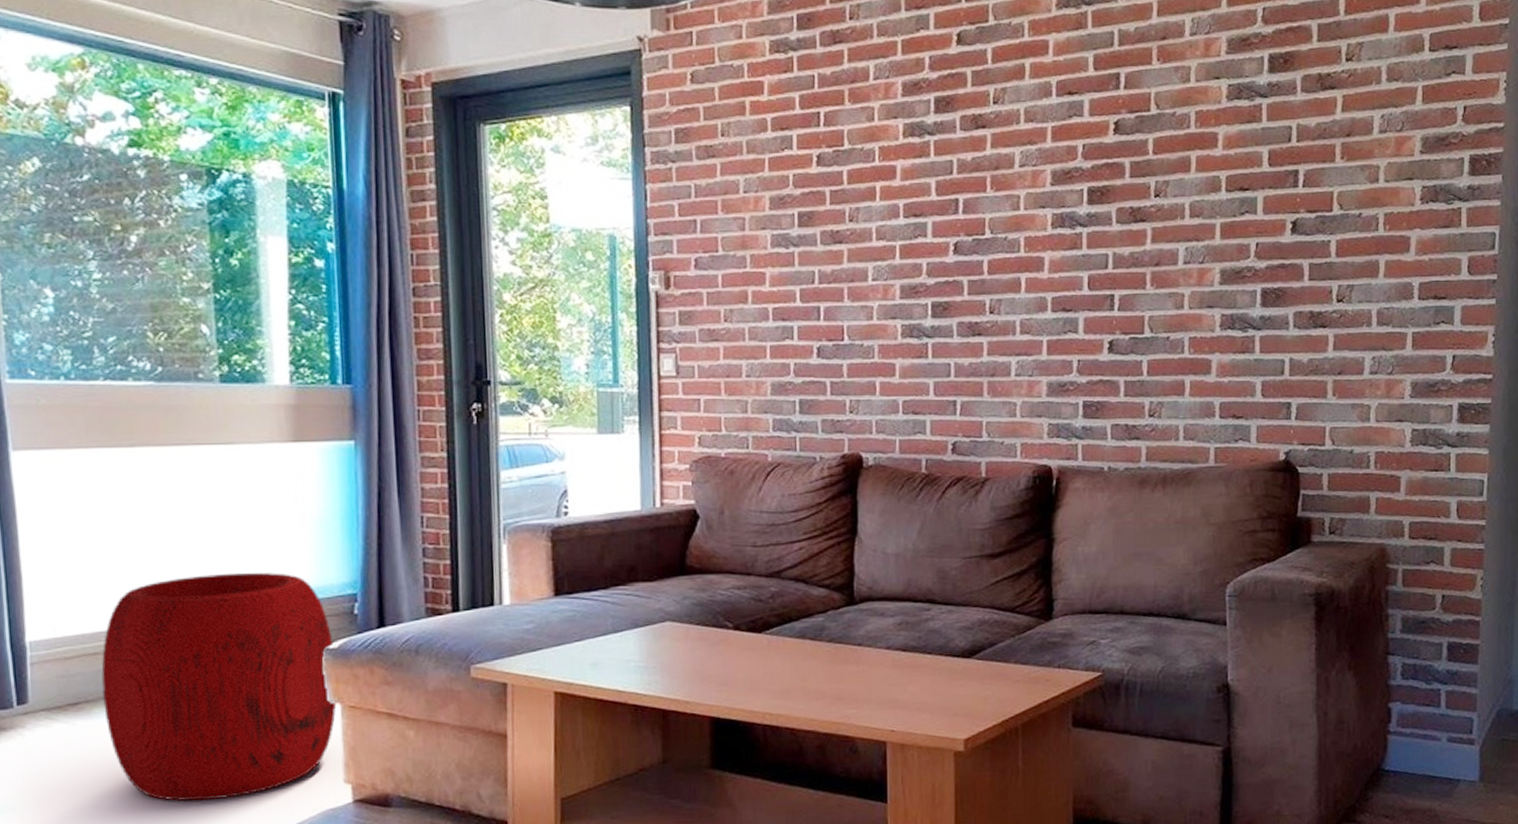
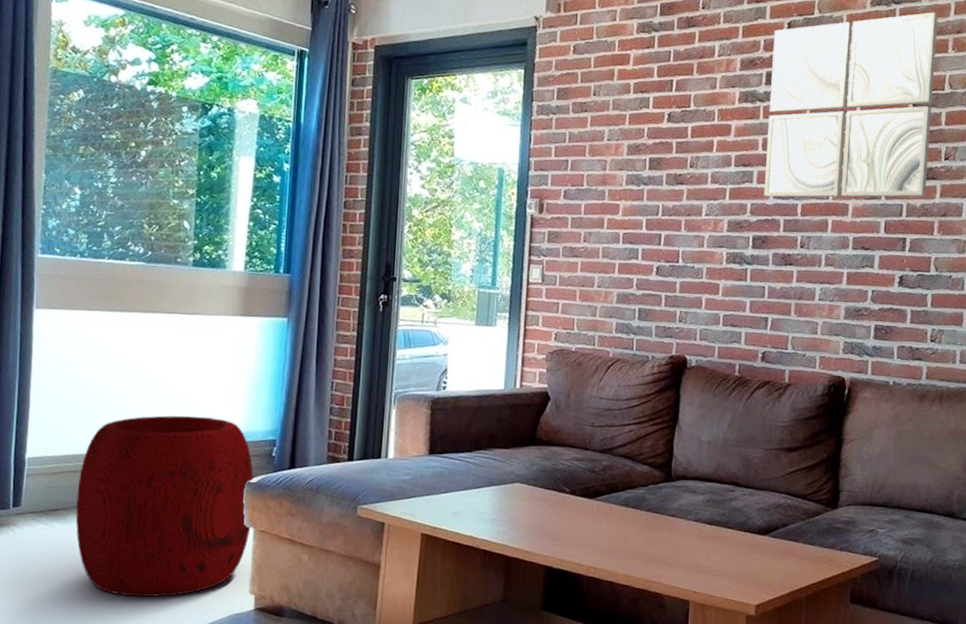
wall art: none [940,14,1138,253] -> present [764,12,938,198]

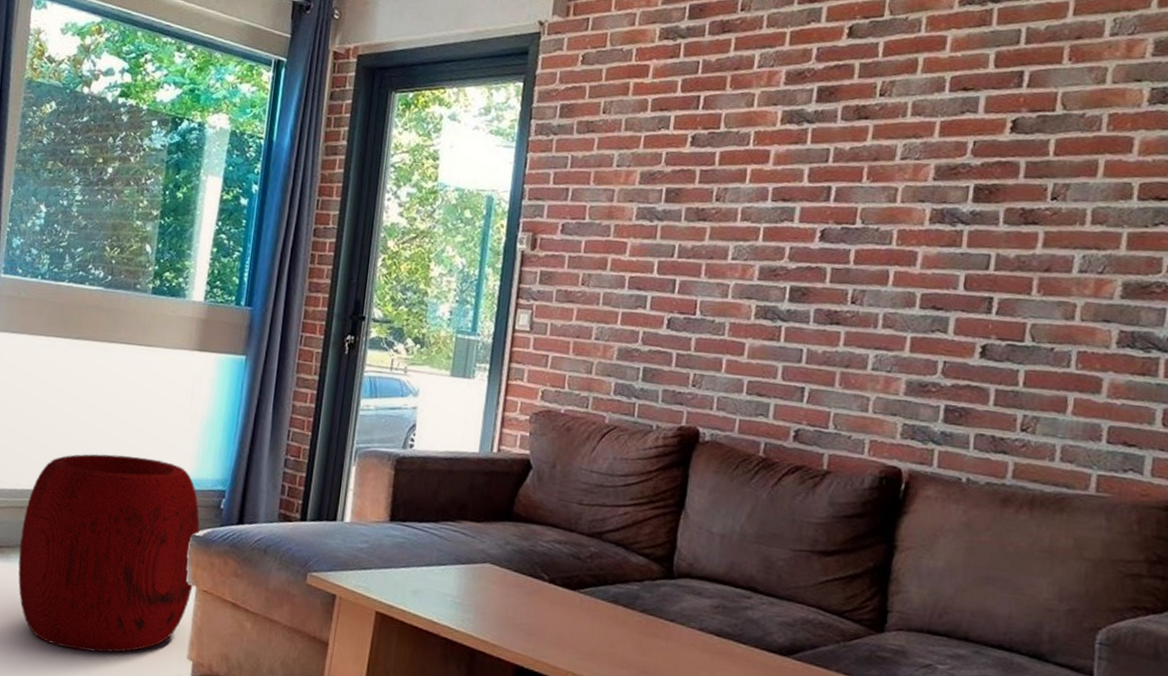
wall art: present [764,12,938,198] -> none [807,12,1051,246]

